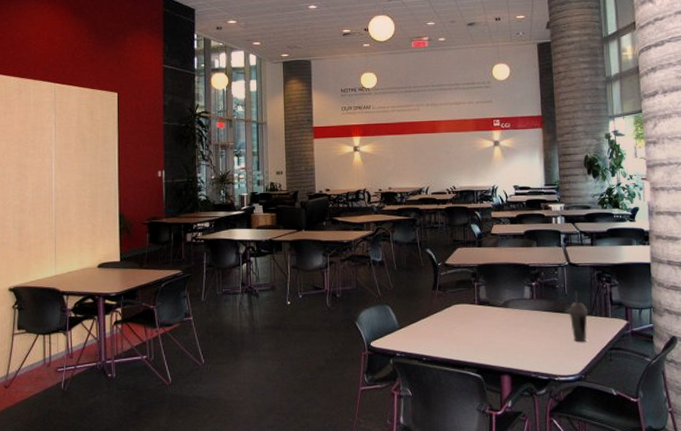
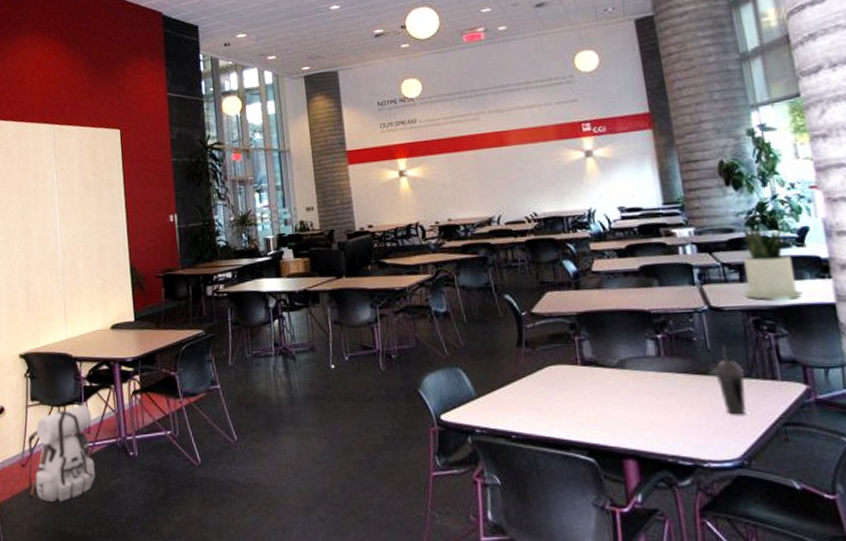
backpack: none [10,333,75,419] -> present [28,404,95,503]
planter: none [593,206,630,260] -> present [742,227,802,301]

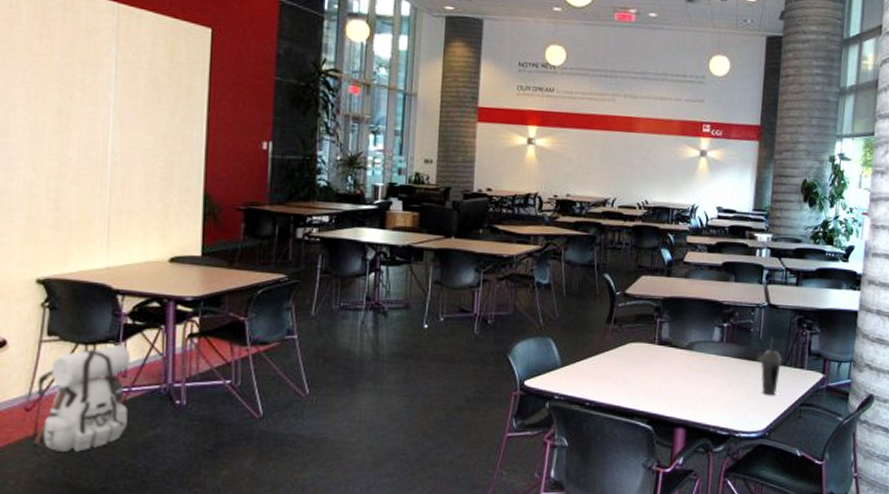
planter: present [742,227,802,301] -> none [796,242,838,305]

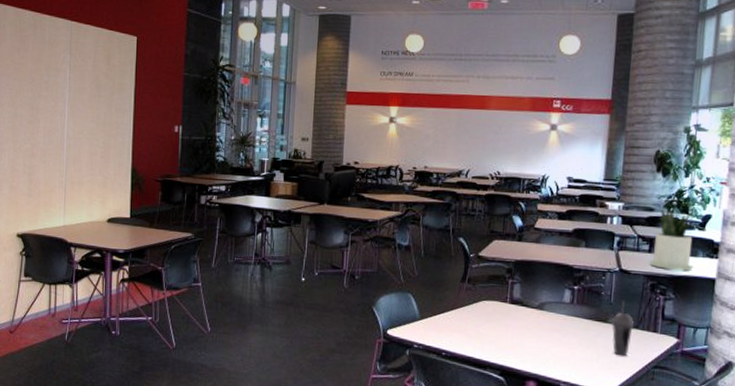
backpack: present [32,344,131,453] -> none [14,285,81,367]
planter: none [796,242,838,305] -> present [649,210,694,272]

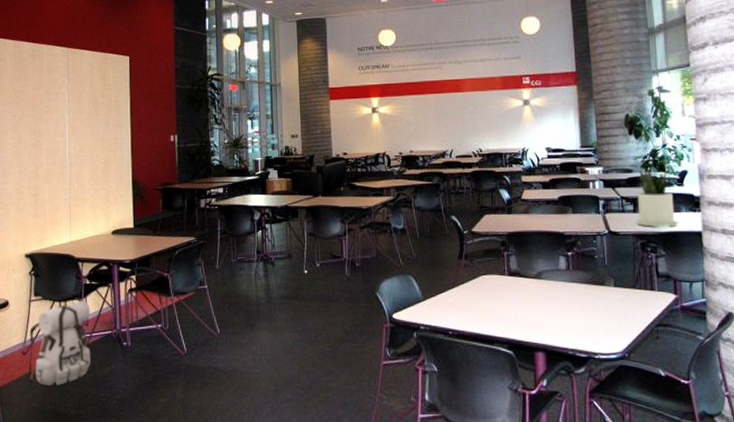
backpack: none [14,285,81,367] -> present [28,300,91,387]
beverage cup: present [611,300,634,356] -> none [608,262,631,318]

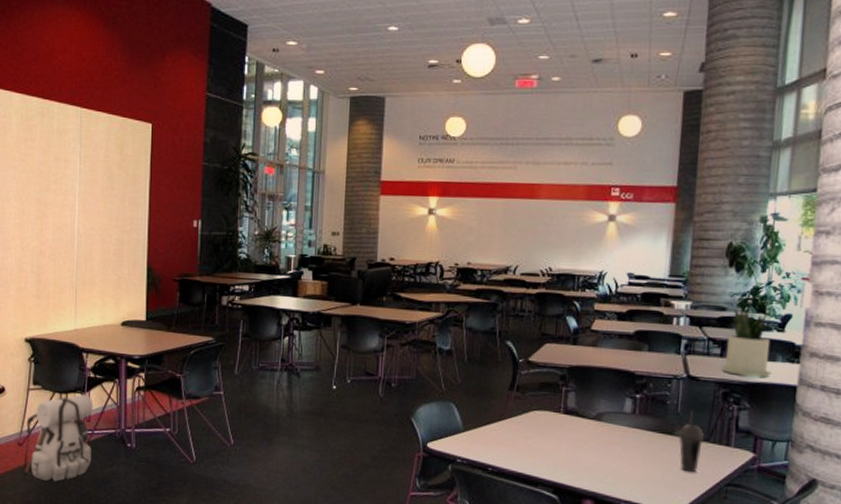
beverage cup: none [608,262,631,318] -> present [677,410,704,472]

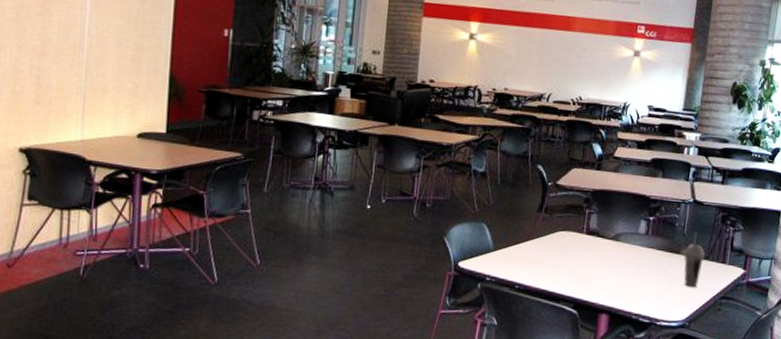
backpack: present [23,394,94,482] -> none [13,210,101,307]
planter: present [721,309,772,378] -> none [721,142,765,203]

